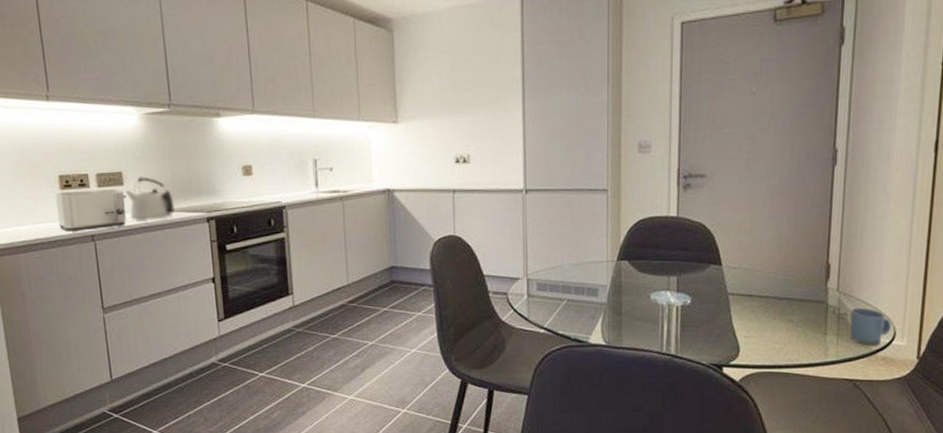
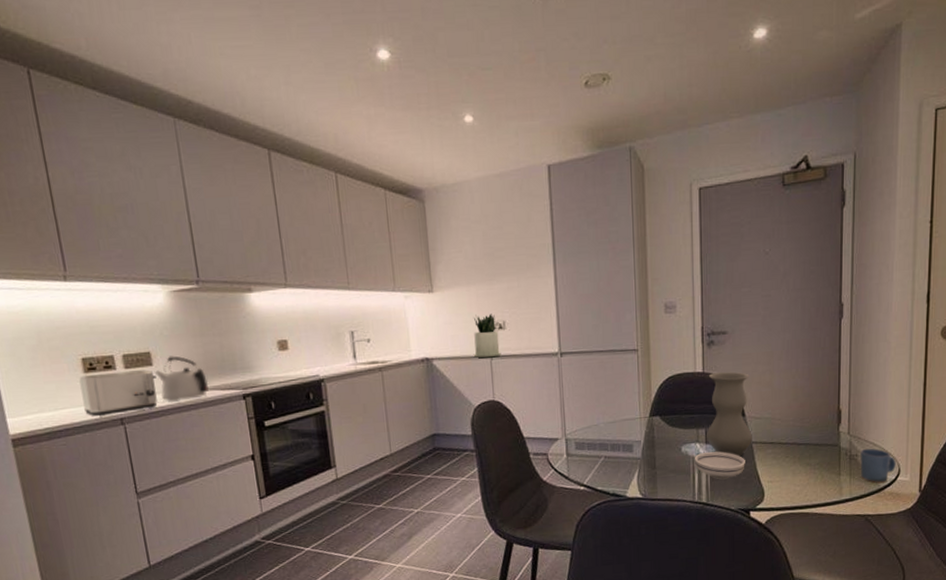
planter: none [435,147,464,192] -> present [473,314,501,359]
bowl: none [665,300,720,331] -> present [695,451,745,480]
vase: none [678,217,729,308] -> present [707,371,752,457]

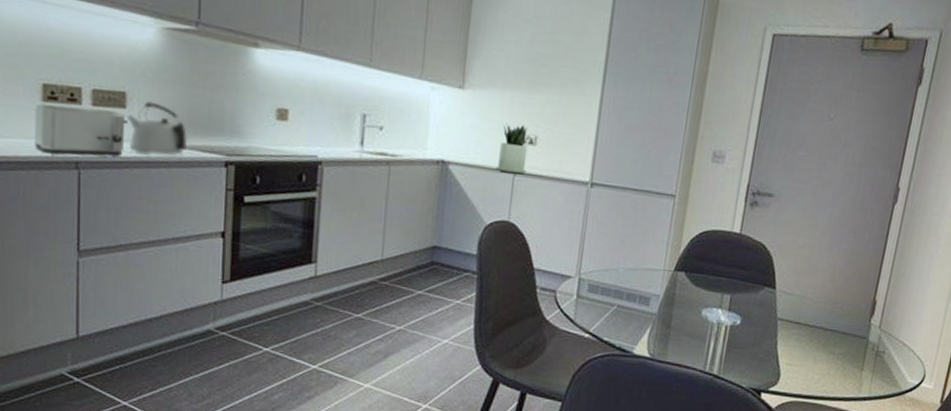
bowl: present [695,451,745,480] -> none [713,320,767,354]
vase: present [707,371,752,457] -> none [730,236,789,332]
mug: present [860,448,896,483] -> none [884,346,923,386]

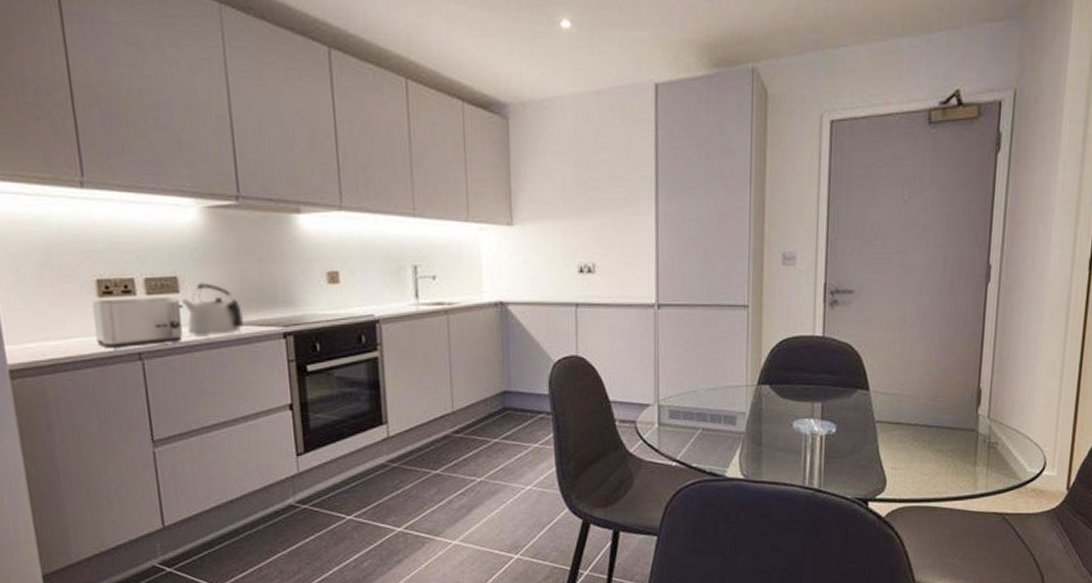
planter: present [495,123,528,175] -> none [555,254,589,306]

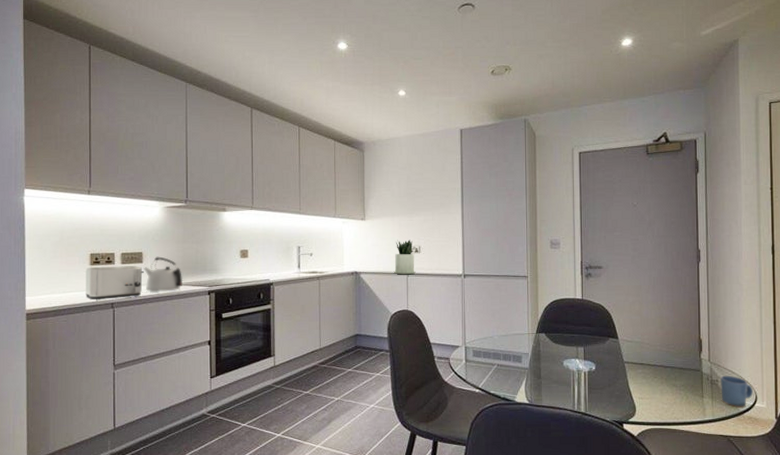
planter: none [555,254,589,306] -> present [393,240,416,275]
mug: none [1000,435,1042,477] -> present [720,375,753,407]

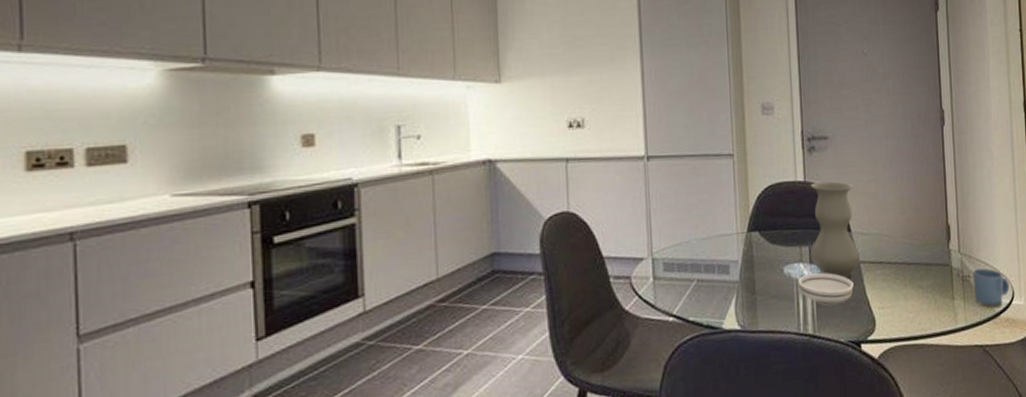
toaster: present [86,266,144,301] -> none [17,168,130,231]
kettle: present [143,256,183,294] -> none [128,150,203,213]
planter: present [393,240,416,275] -> none [545,109,579,161]
bowl: none [575,367,619,393] -> present [799,272,854,306]
vase: none [585,300,625,374] -> present [810,181,860,279]

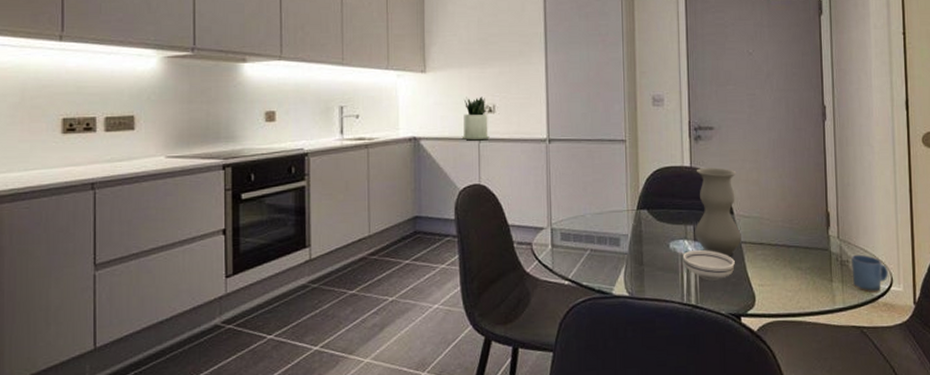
planter: none [545,109,579,161] -> present [461,97,490,141]

